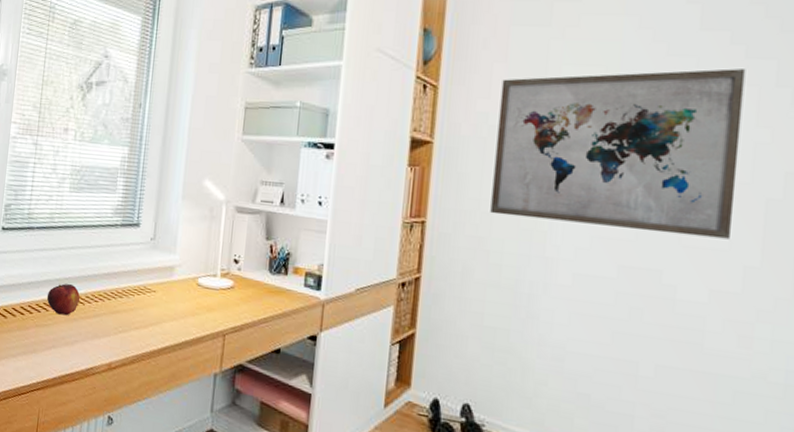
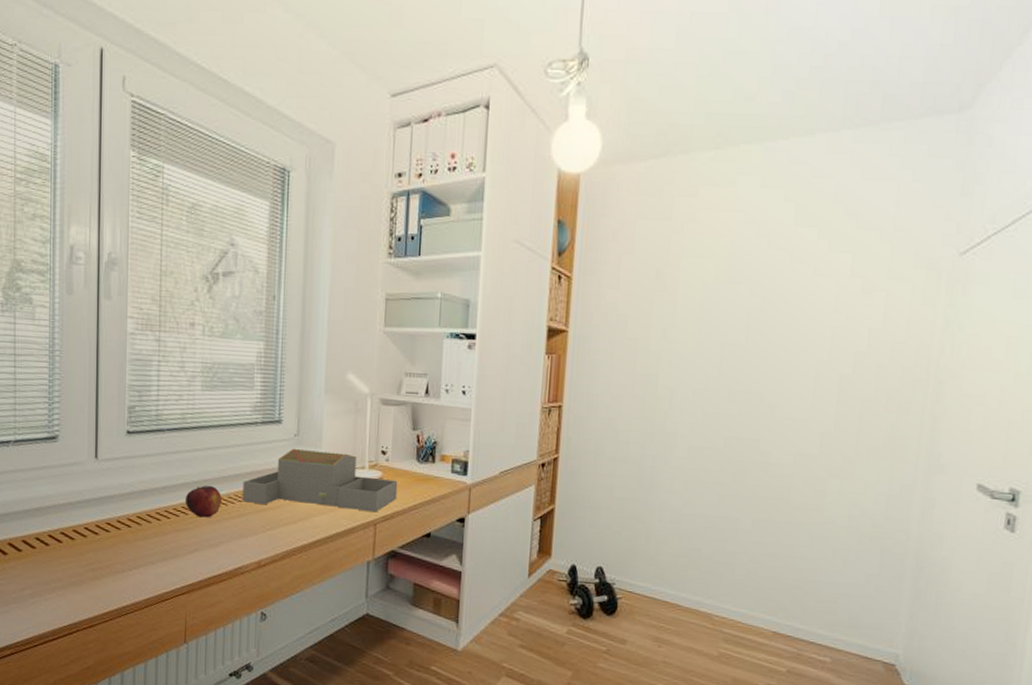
architectural model: none [98,251,249,323] -> present [242,448,398,513]
wall art: present [490,68,746,239] -> none [619,261,828,410]

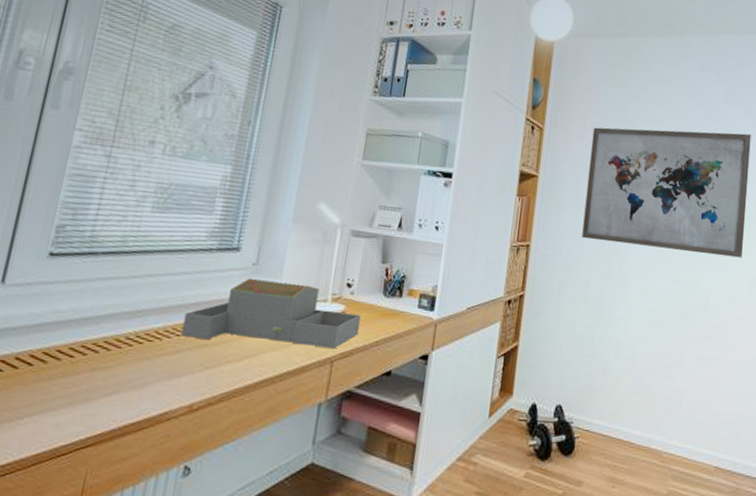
fruit: present [185,486,223,518] -> none [109,317,157,355]
wall art: none [619,261,828,410] -> present [582,127,751,258]

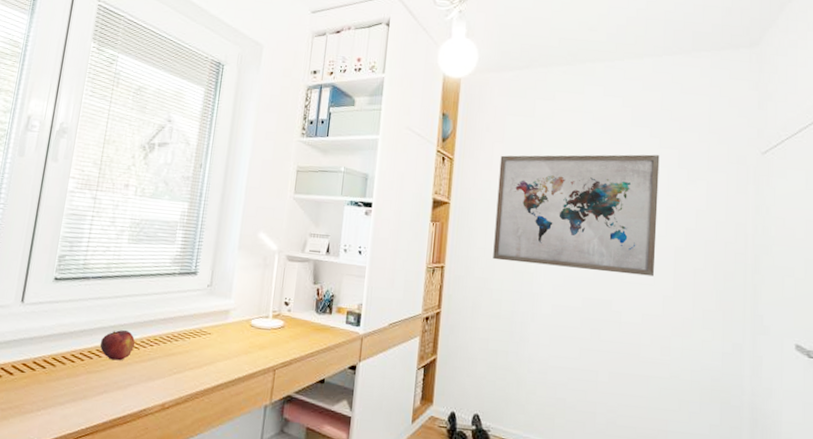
fruit: none [109,317,157,355] -> present [99,330,136,361]
architectural model: present [181,278,362,349] -> none [154,297,298,359]

